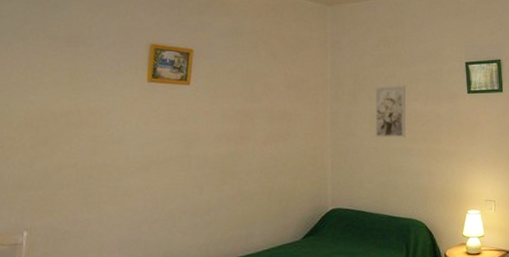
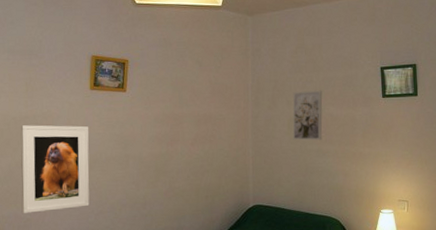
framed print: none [59,121,145,224] -> present [20,125,90,213]

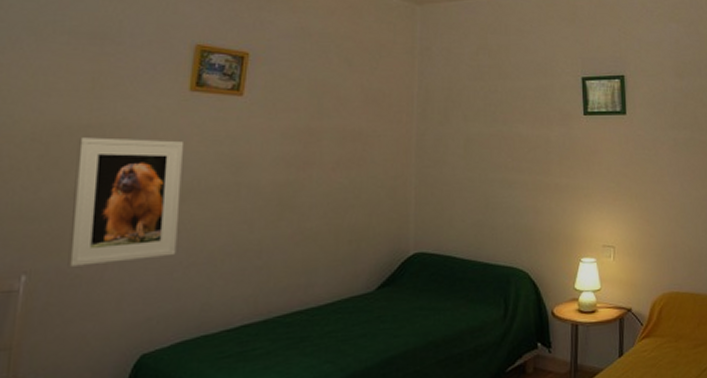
wall art: present [292,90,323,141] -> none [469,103,510,167]

